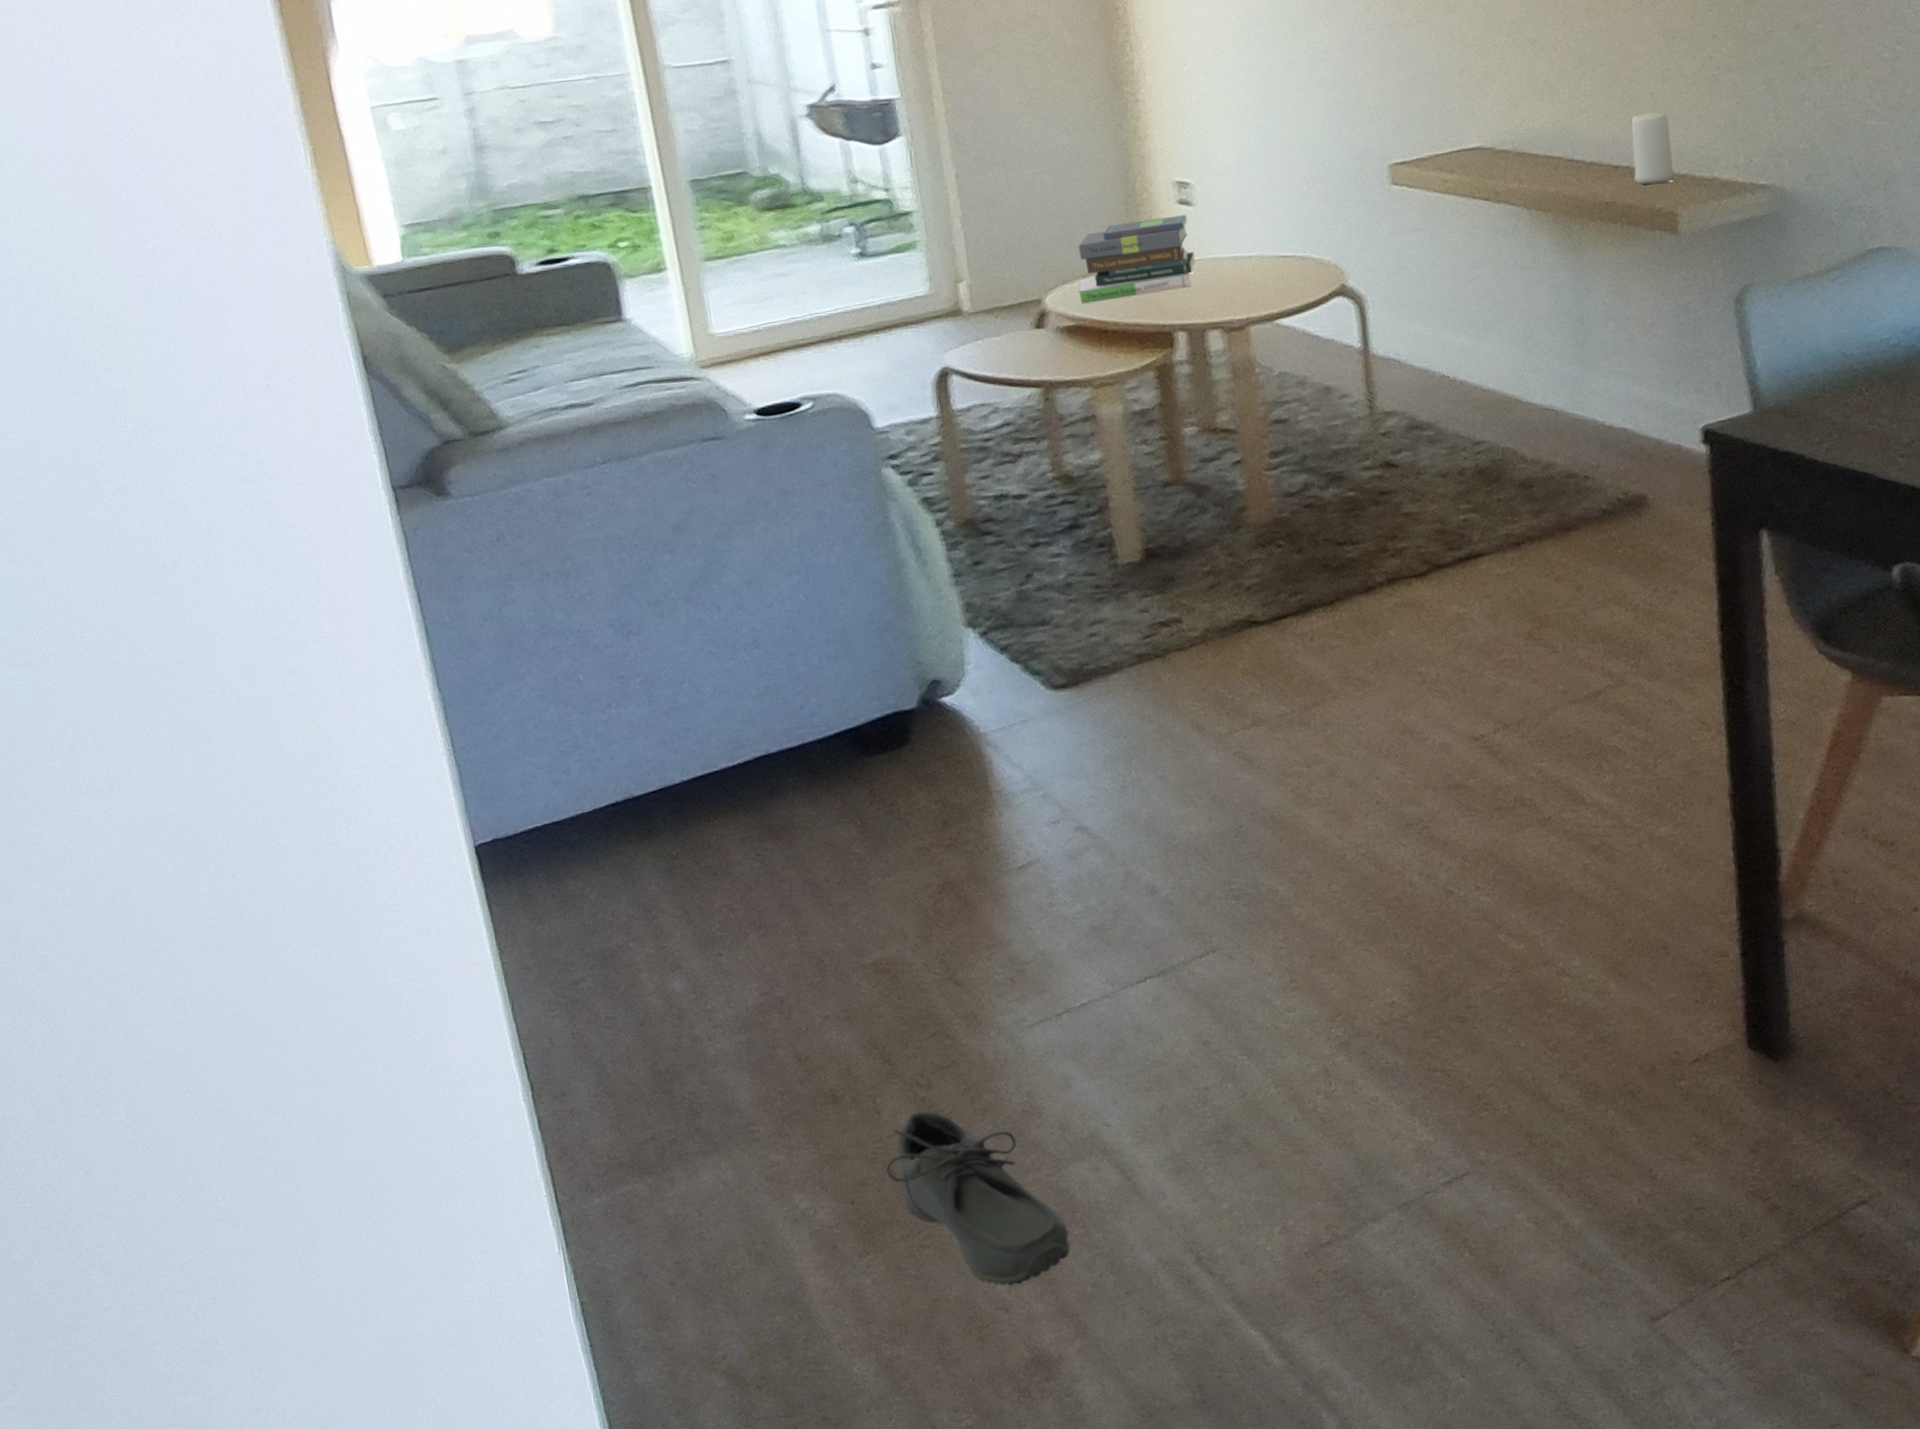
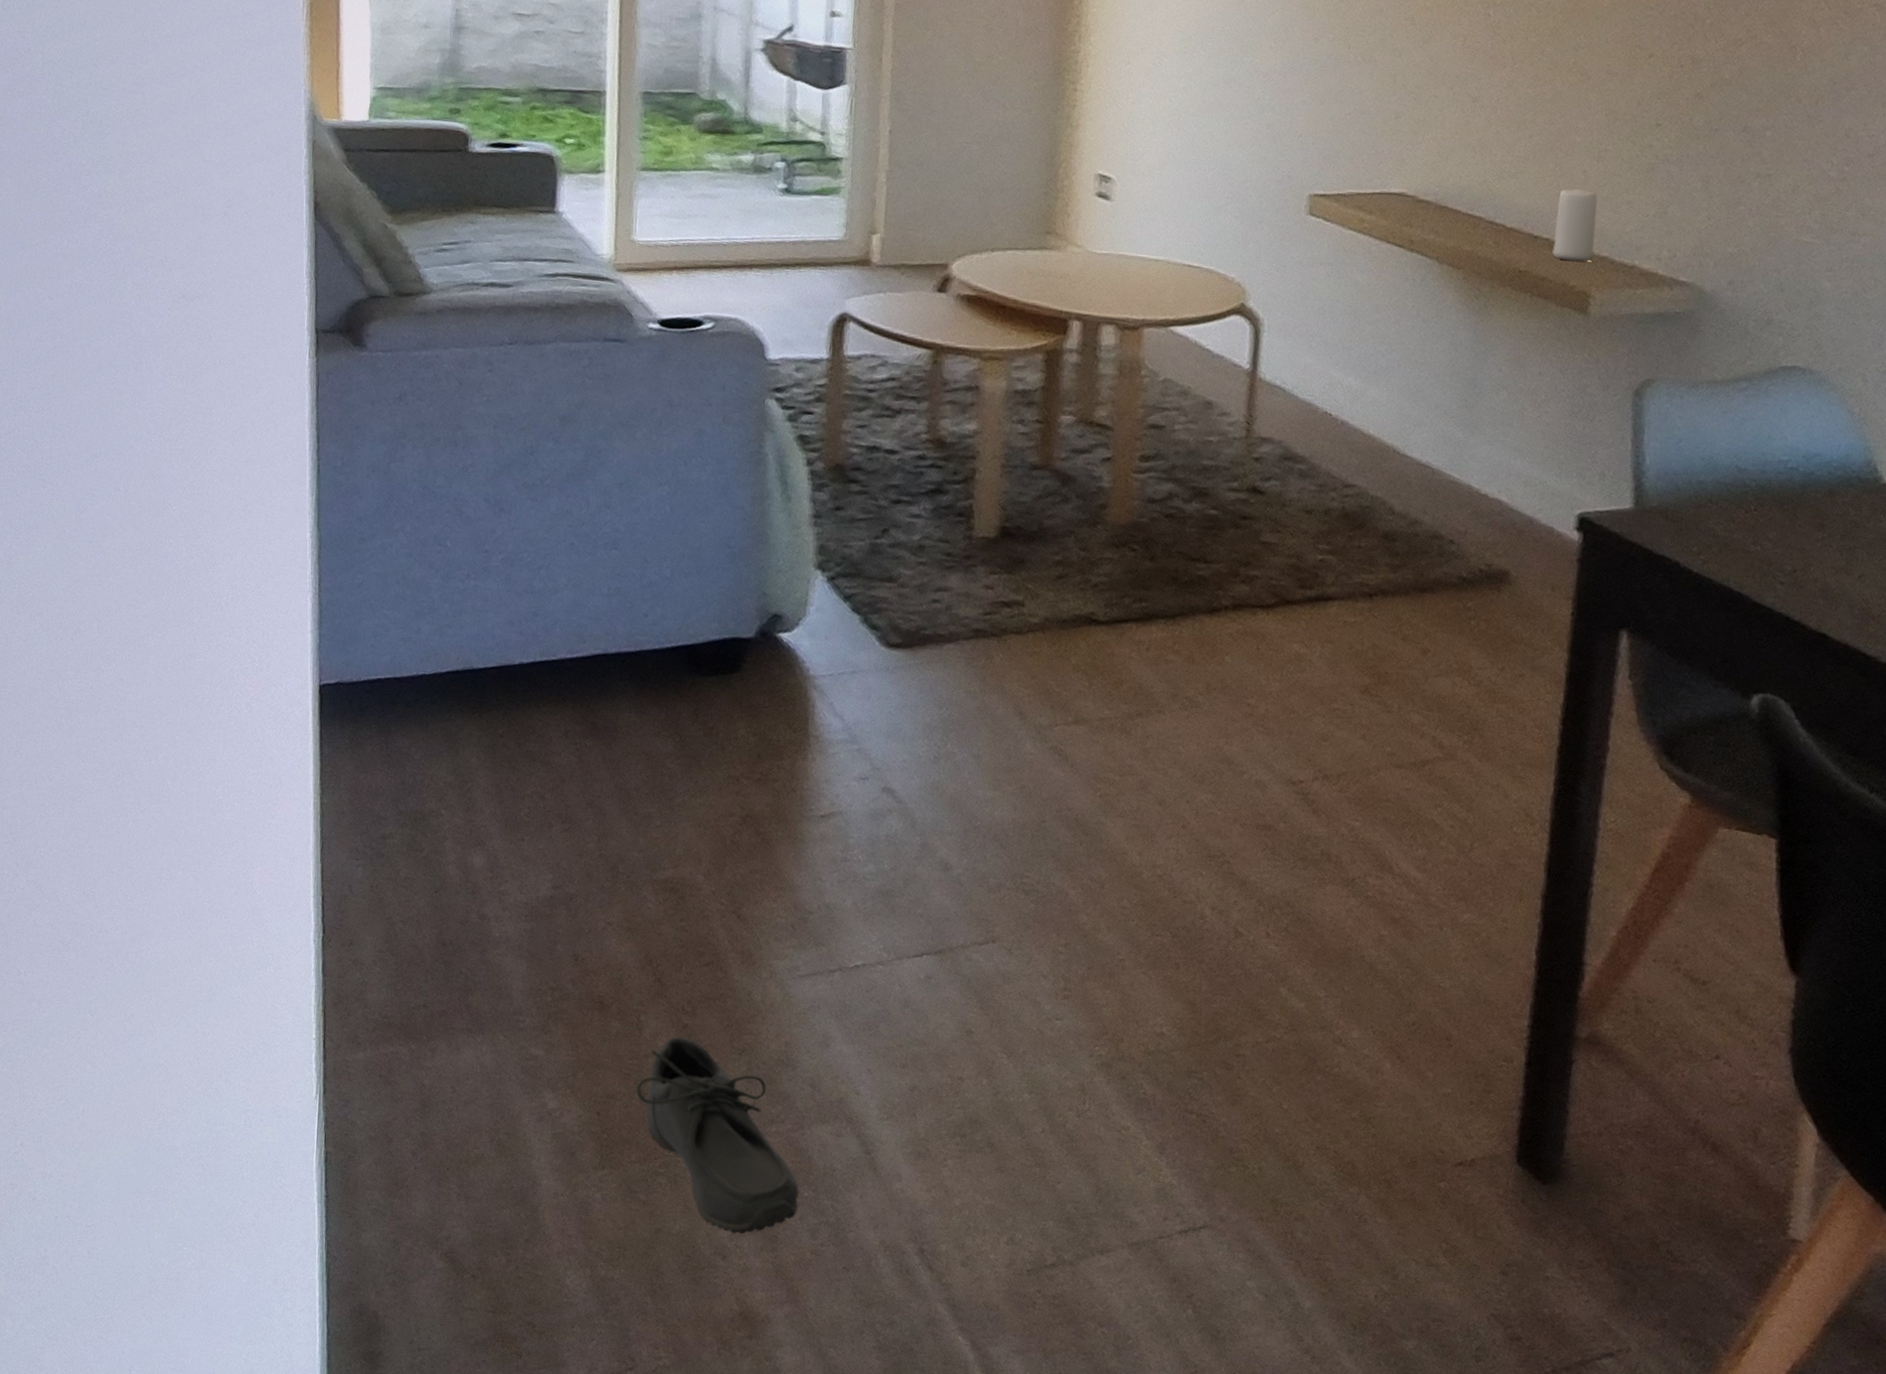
books: present [1078,215,1196,304] -> none [985,205,1104,279]

